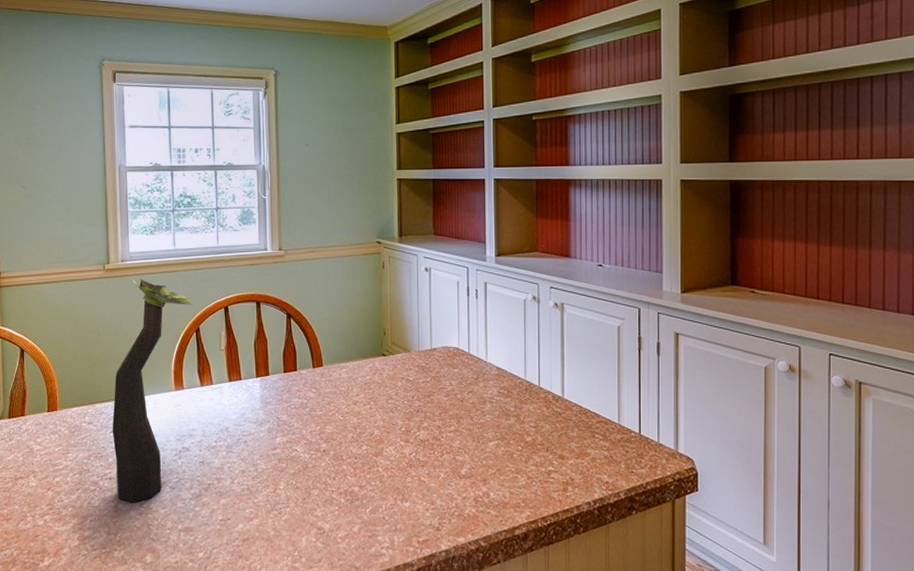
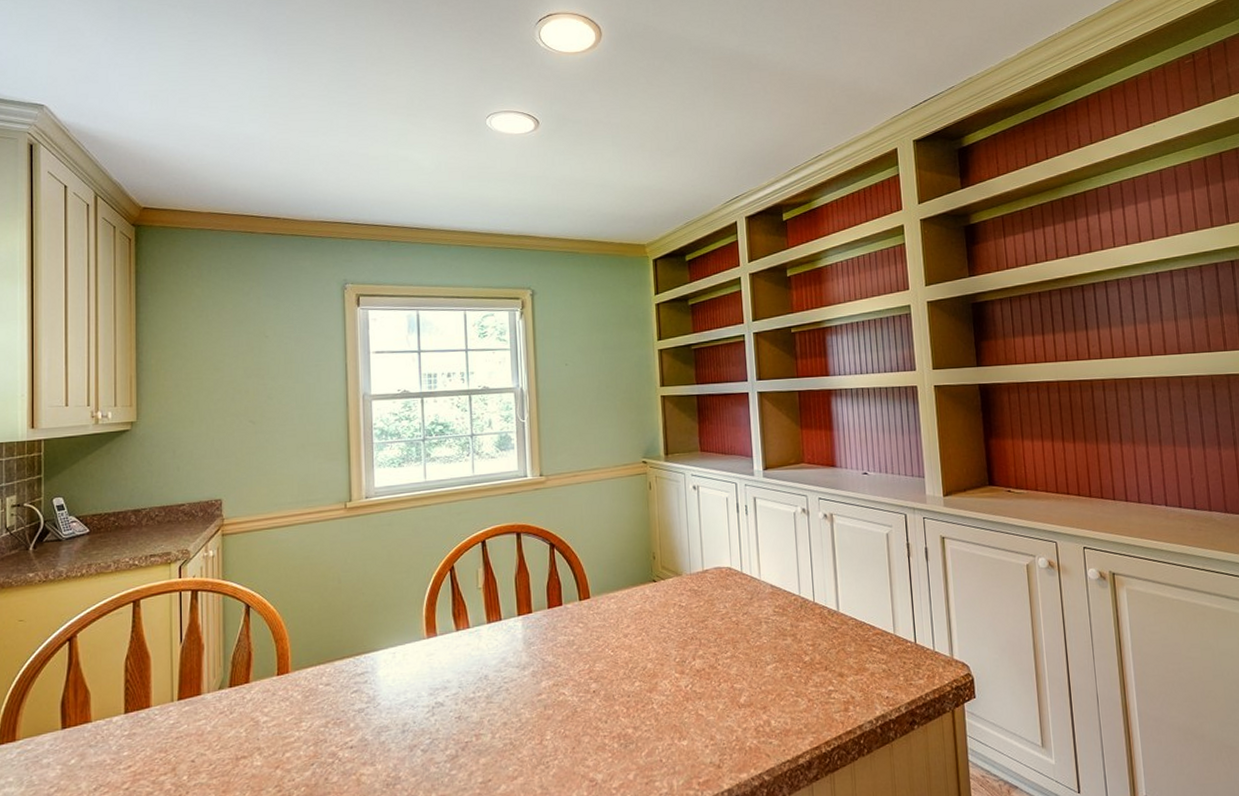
plant: present [112,278,193,503] -> none [353,515,446,773]

